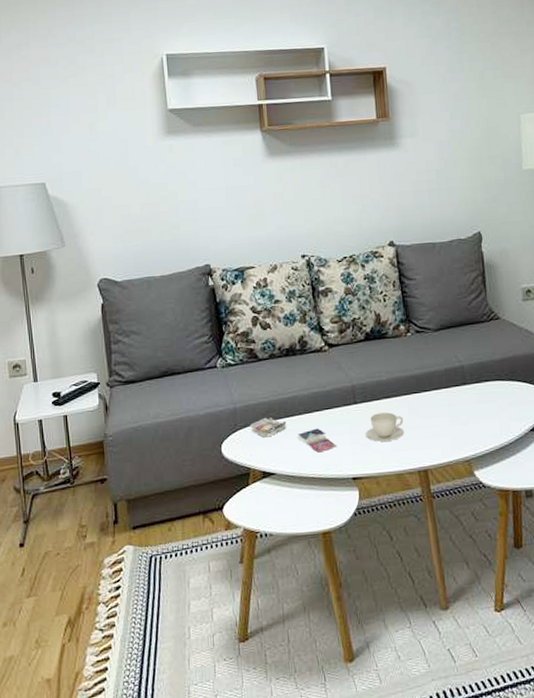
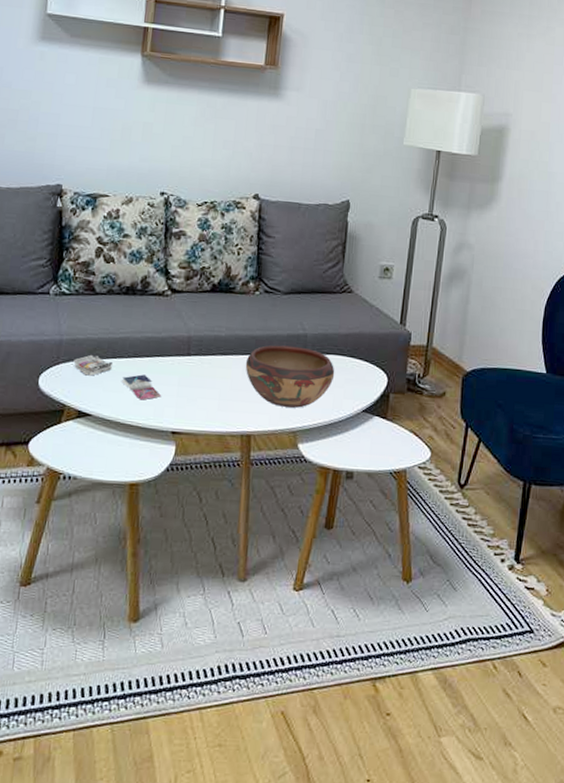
teacup: present [365,412,404,442] -> none [193,369,236,400]
decorative bowl: none [410,378,497,439] -> present [245,345,335,408]

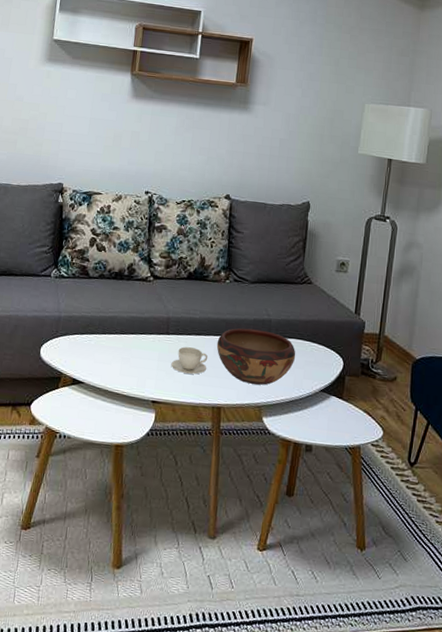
magazine: present [73,354,162,400] -> none [70,330,144,372]
teacup: none [193,369,236,400] -> present [171,347,208,375]

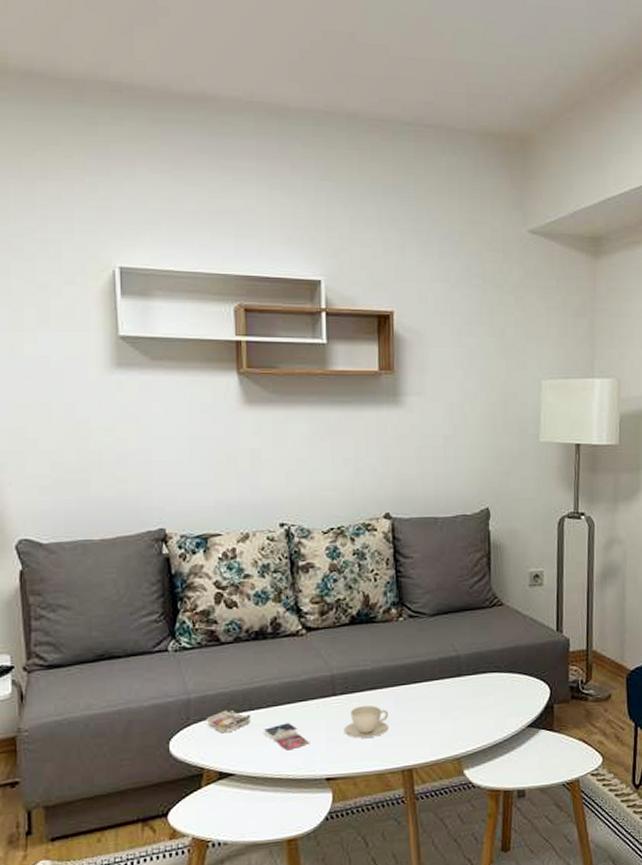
magazine: none [70,330,144,372] -> present [206,710,310,751]
decorative bowl: present [216,328,296,385] -> none [397,669,494,735]

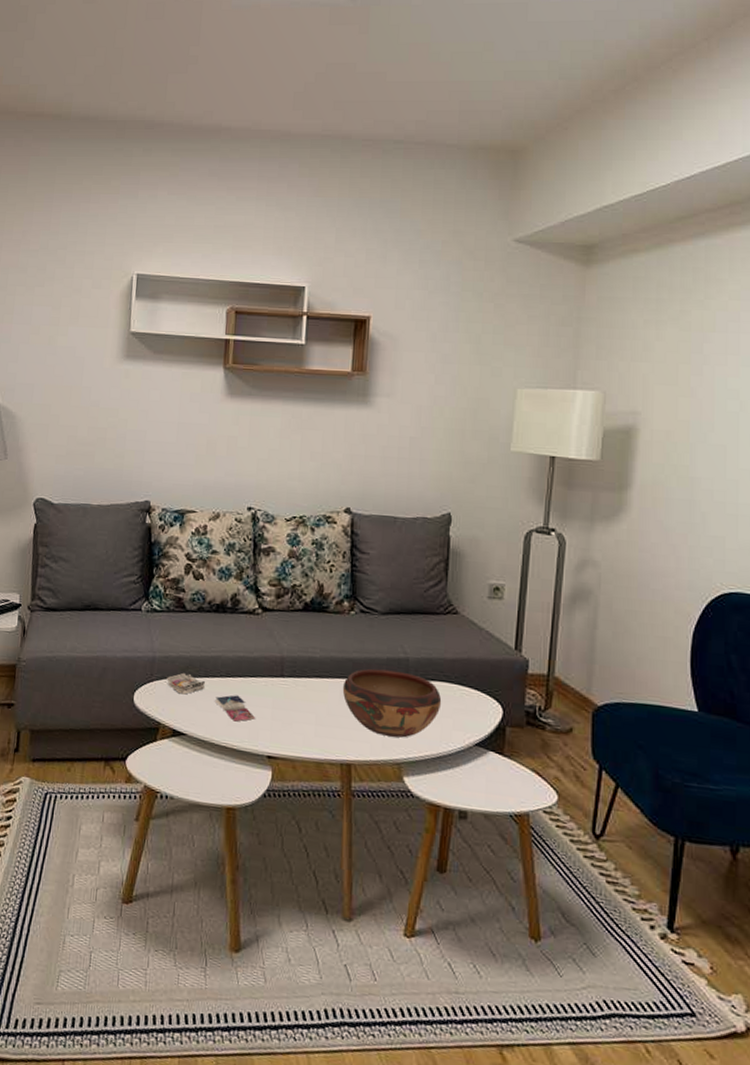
teacup: present [344,705,389,738] -> none [288,691,333,725]
decorative bowl: none [397,669,494,735] -> present [342,668,442,738]

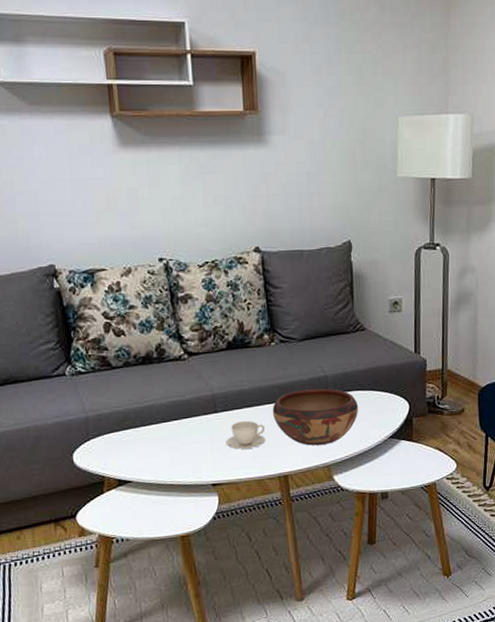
magazine: present [167,672,256,722] -> none [104,426,197,461]
teacup: none [288,691,333,725] -> present [225,421,266,449]

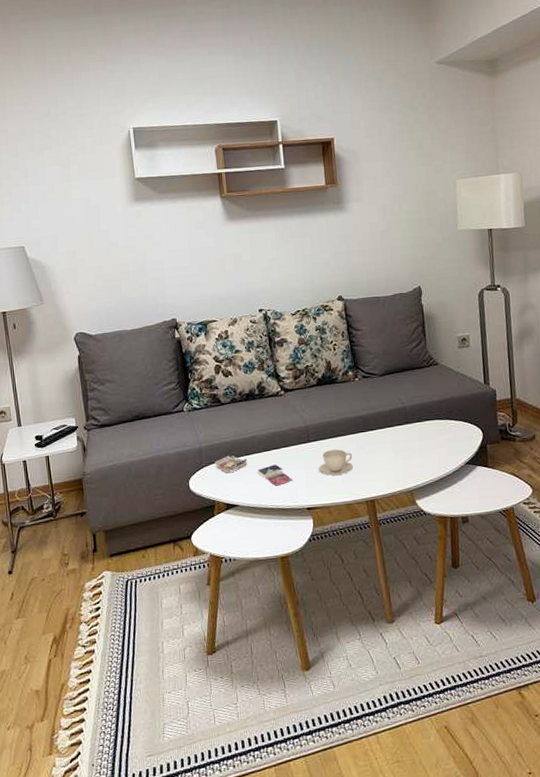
magazine: none [104,426,197,461] -> present [214,455,293,486]
decorative bowl: present [272,388,359,446] -> none [358,418,436,472]

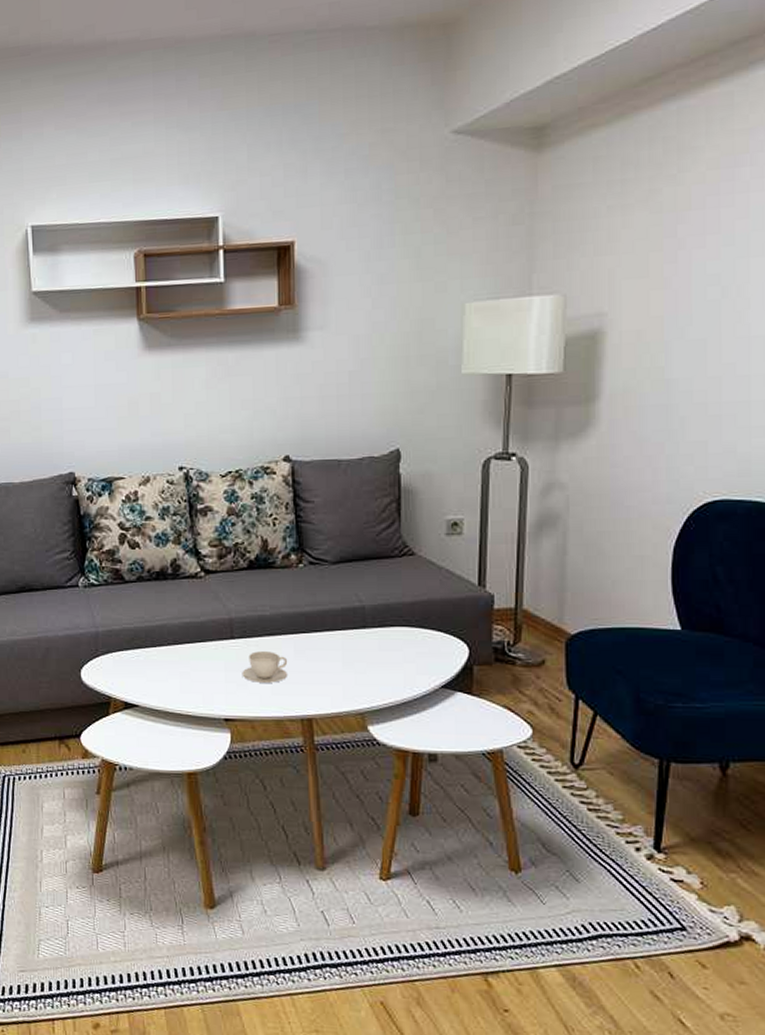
magazine: present [214,455,293,486] -> none [113,644,209,688]

